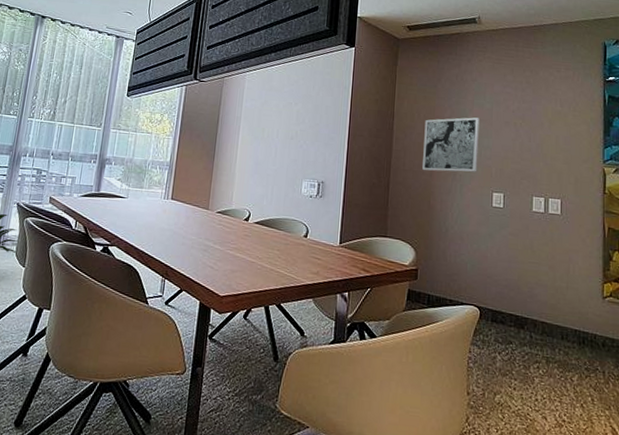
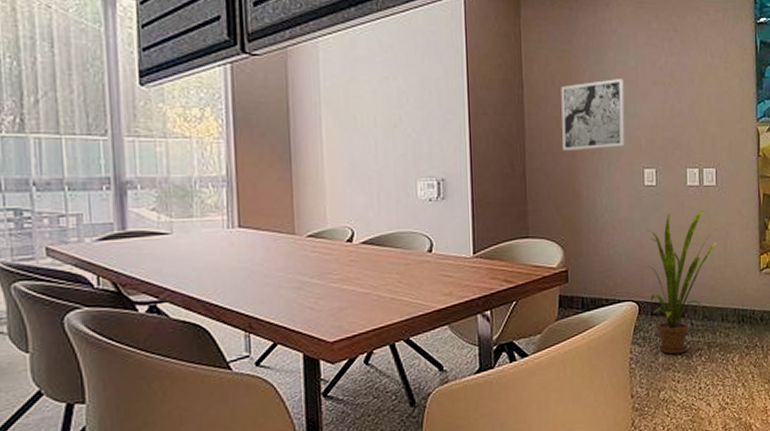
house plant: none [491,233,561,363] -> present [647,211,718,355]

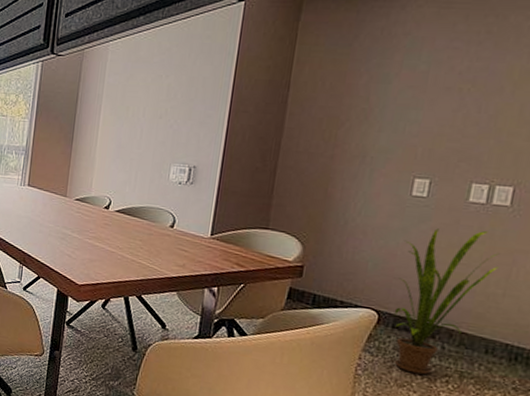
wall art: present [561,79,626,152] -> none [321,83,408,154]

